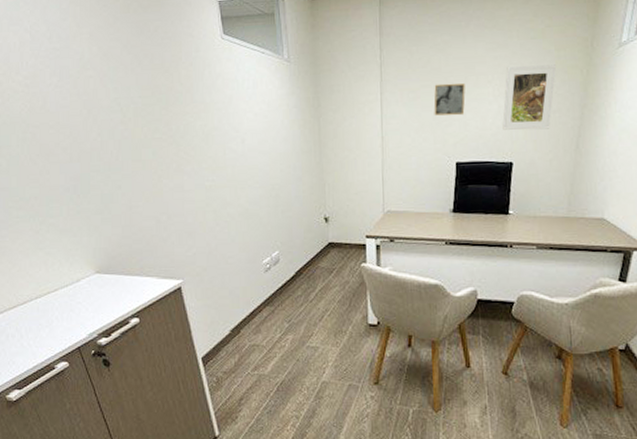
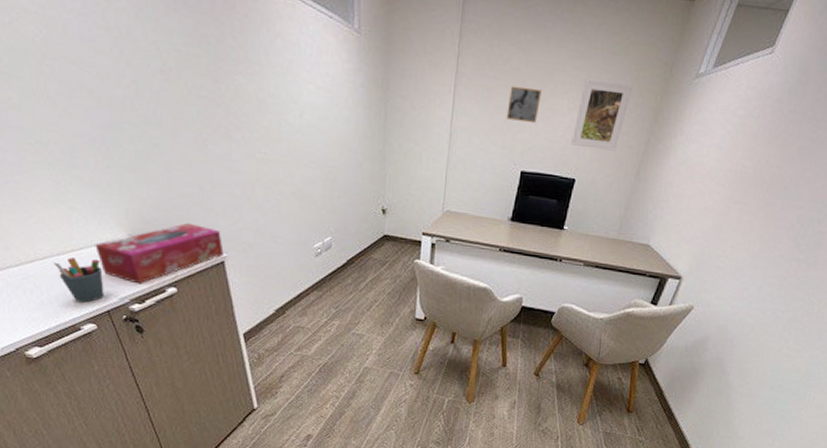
pen holder: none [33,299,75,342] -> present [54,257,104,303]
tissue box: none [67,254,180,318] -> present [95,222,224,284]

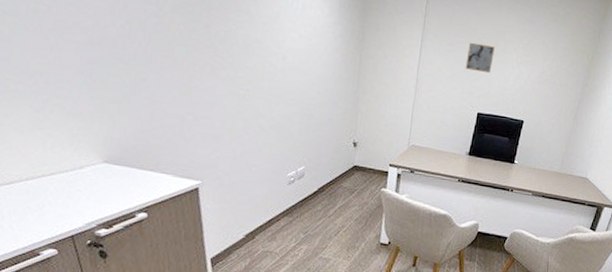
pen holder: present [54,257,104,303] -> none [21,182,72,228]
tissue box: present [95,222,224,284] -> none [67,151,199,210]
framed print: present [571,80,633,151] -> none [520,40,569,98]

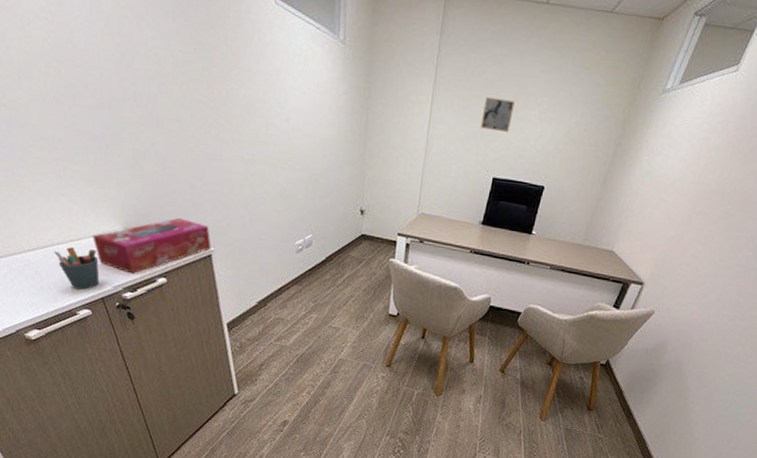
pen holder: none [21,182,72,228] -> present [54,247,100,290]
tissue box: none [67,151,199,210] -> present [92,217,211,274]

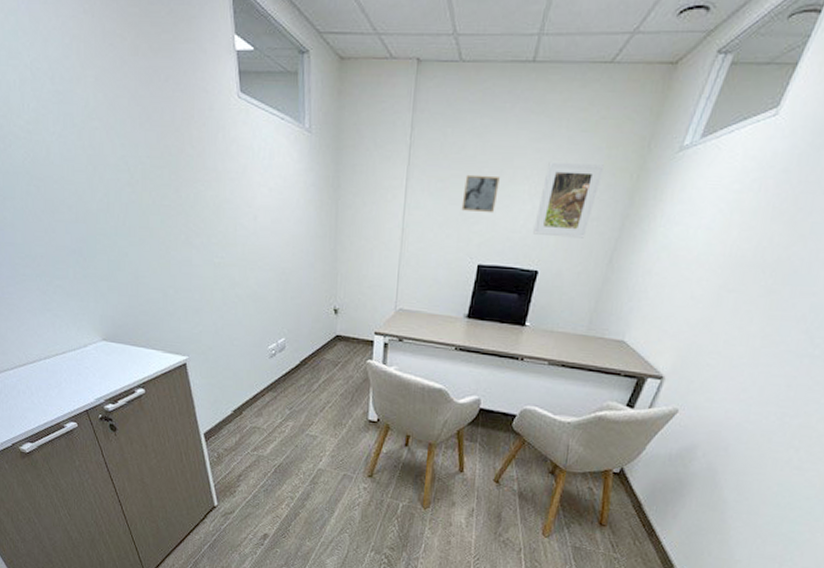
pen holder: present [54,247,100,290] -> none [42,361,83,403]
tissue box: present [92,217,211,274] -> none [75,327,186,386]
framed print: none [541,93,602,161] -> present [533,163,603,238]

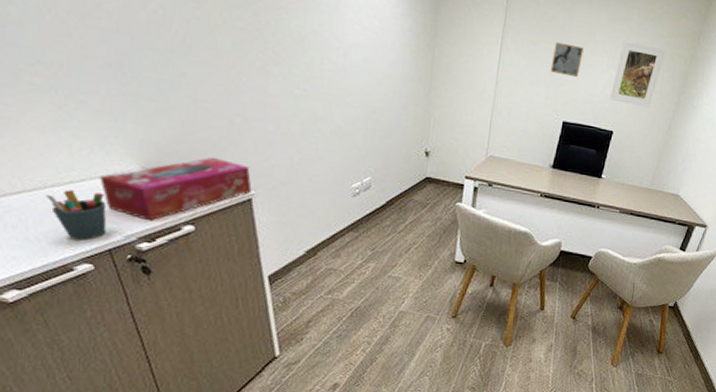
pen holder: none [42,361,83,403] -> present [46,190,107,241]
tissue box: none [75,327,186,386] -> present [99,157,252,221]

